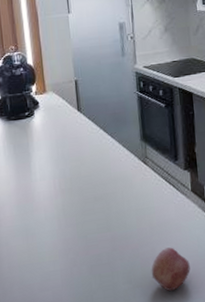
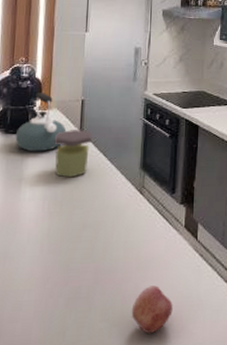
kettle: none [17,78,65,136] -> present [15,93,67,152]
jar: none [54,109,91,156] -> present [54,130,92,178]

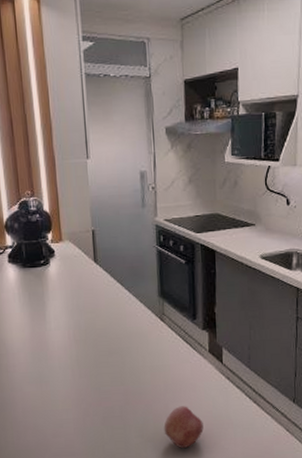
kettle: present [15,93,67,152] -> none [32,225,81,285]
jar: present [54,130,92,178] -> none [70,260,107,308]

